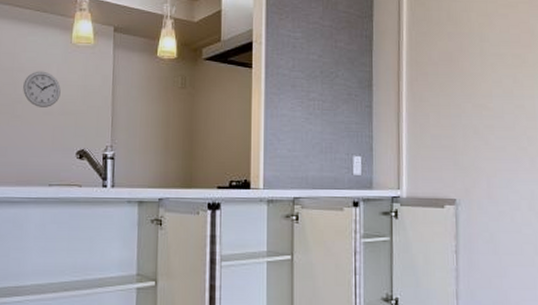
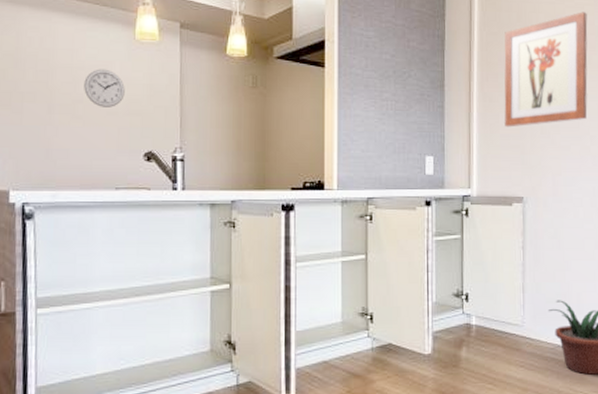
wall art: none [434,10,524,128] -> present [504,12,588,128]

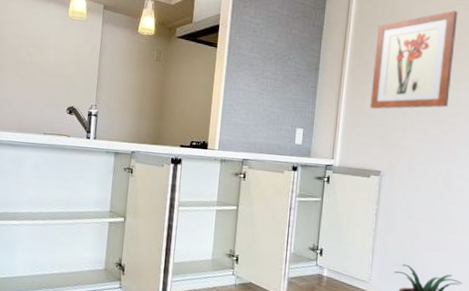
wall clock: present [84,69,125,107] -> none [26,38,57,70]

